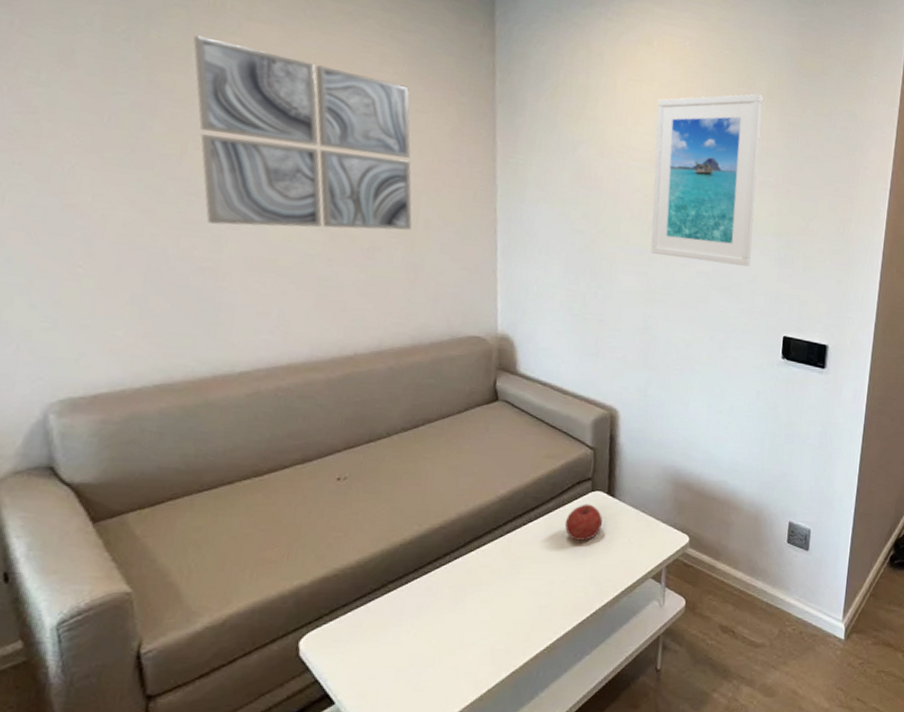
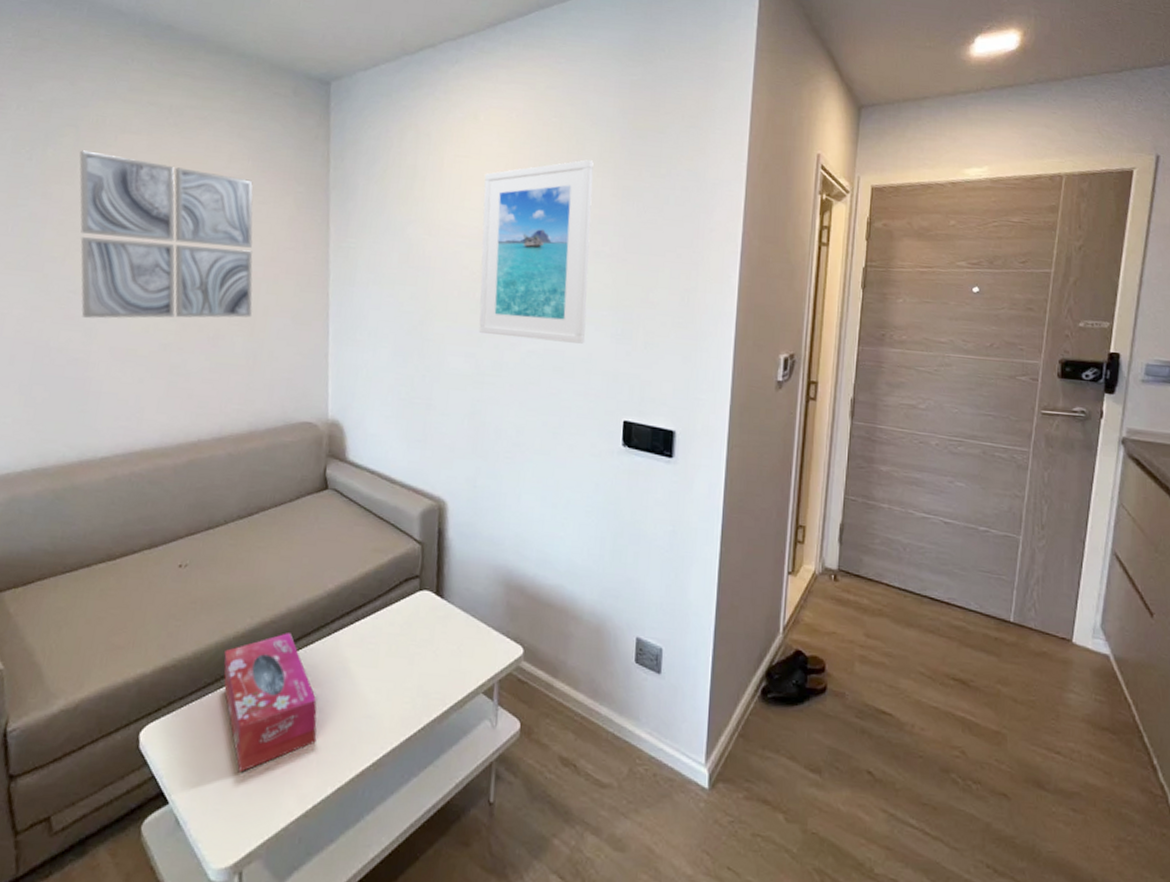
tissue box: none [390,537,491,668] -> present [224,633,317,773]
fruit: present [564,504,602,541] -> none [392,604,431,646]

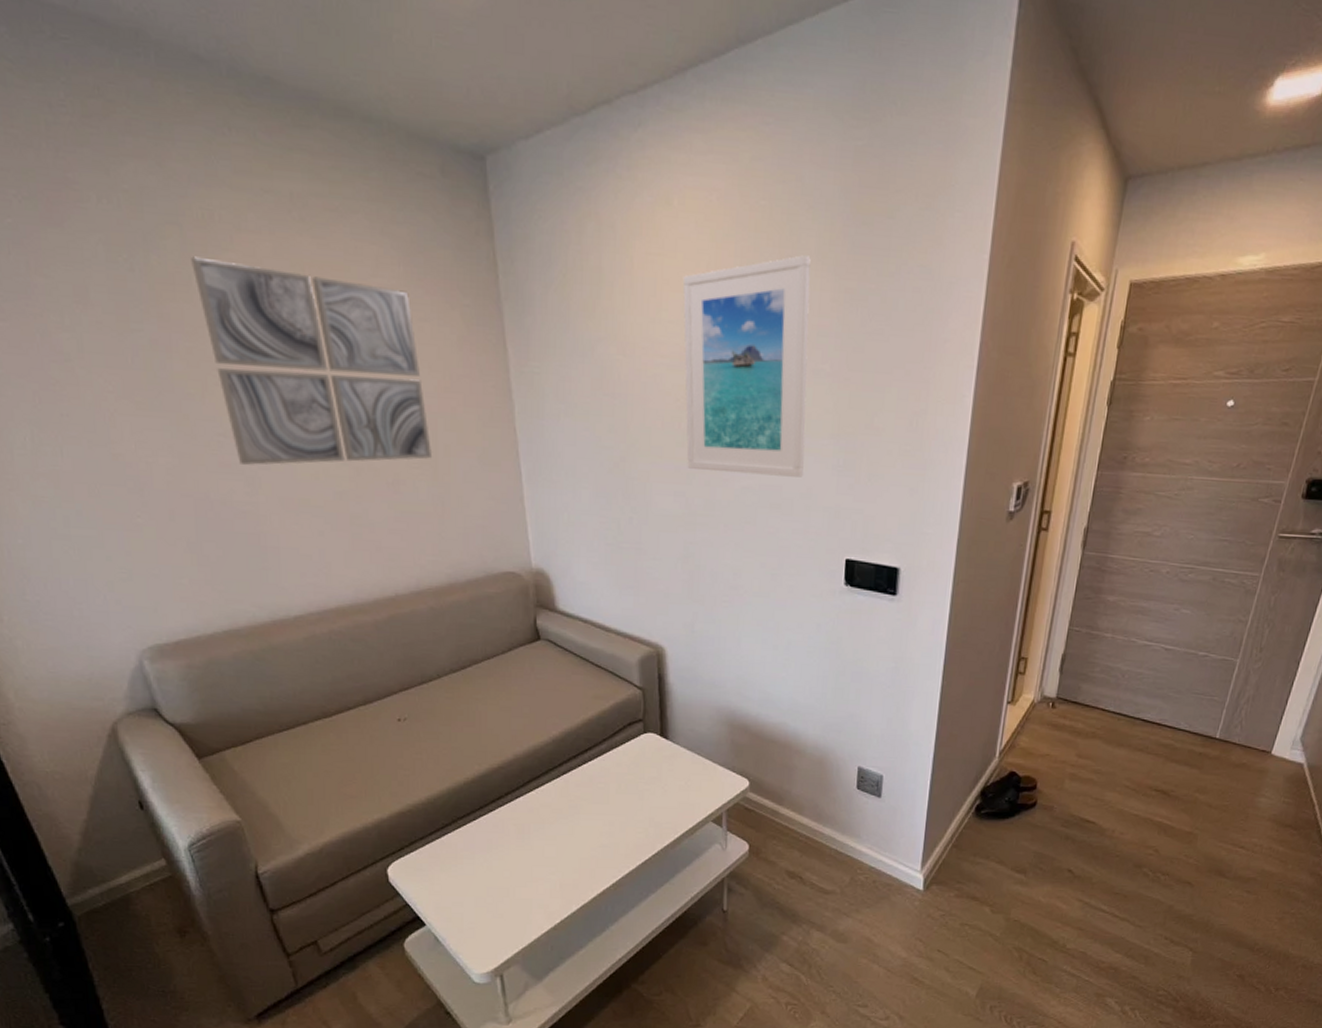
tissue box: present [224,633,317,773] -> none [457,777,557,897]

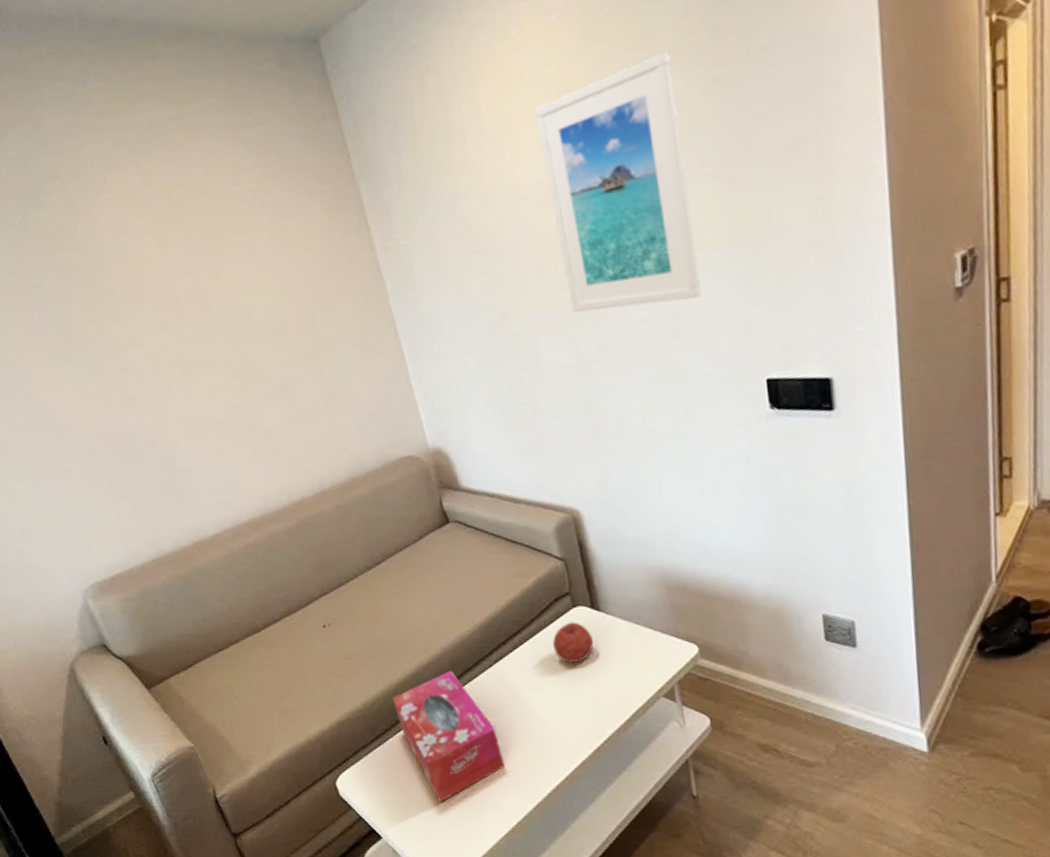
wall art: present [191,256,431,465] -> none [74,191,314,395]
tissue box: none [457,777,557,897] -> present [392,671,506,803]
fruit: none [619,746,657,783] -> present [552,621,593,663]

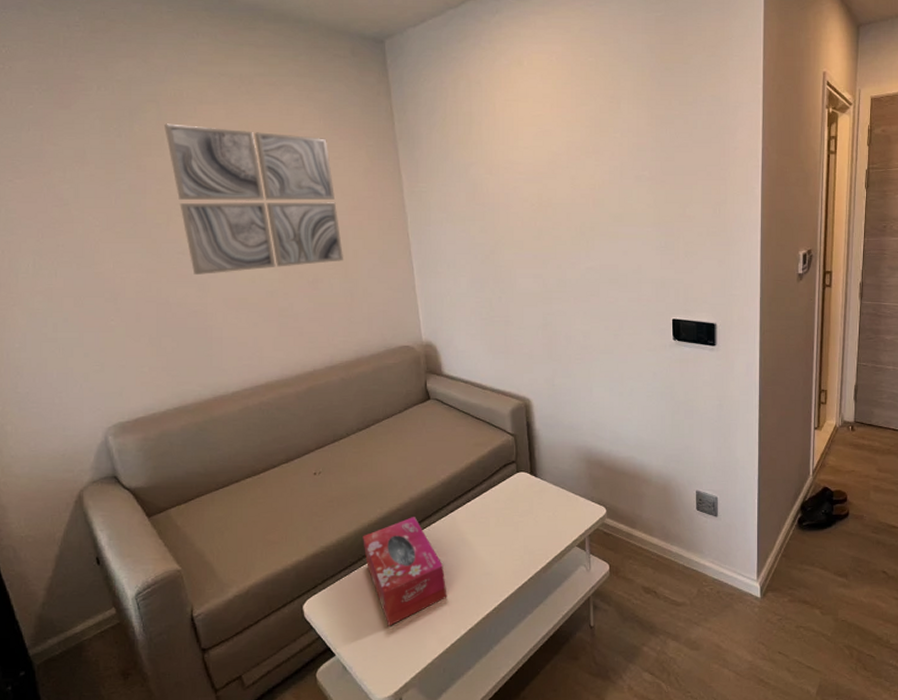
wall art: none [74,191,314,395] -> present [164,123,343,274]
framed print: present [534,52,702,312] -> none [533,94,635,257]
fruit: present [552,621,593,663] -> none [497,484,528,516]

